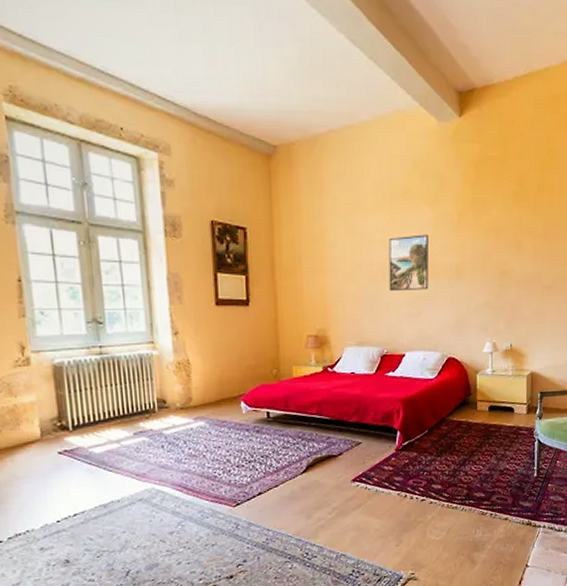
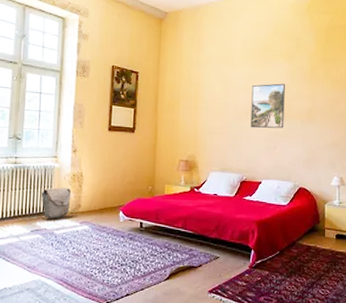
bag: none [140,379,179,418] -> present [41,187,71,219]

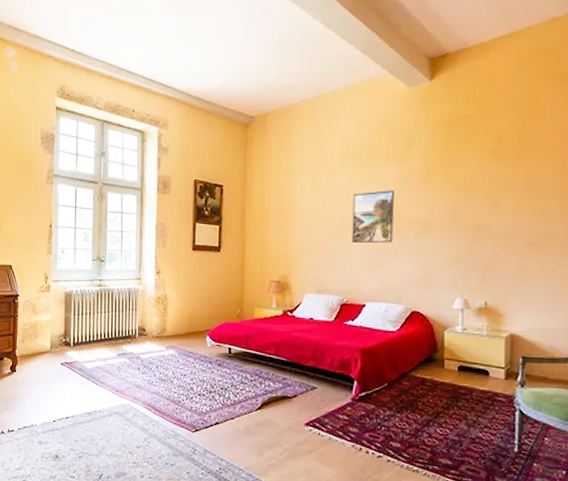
bag: present [41,187,71,219] -> none [126,311,156,343]

